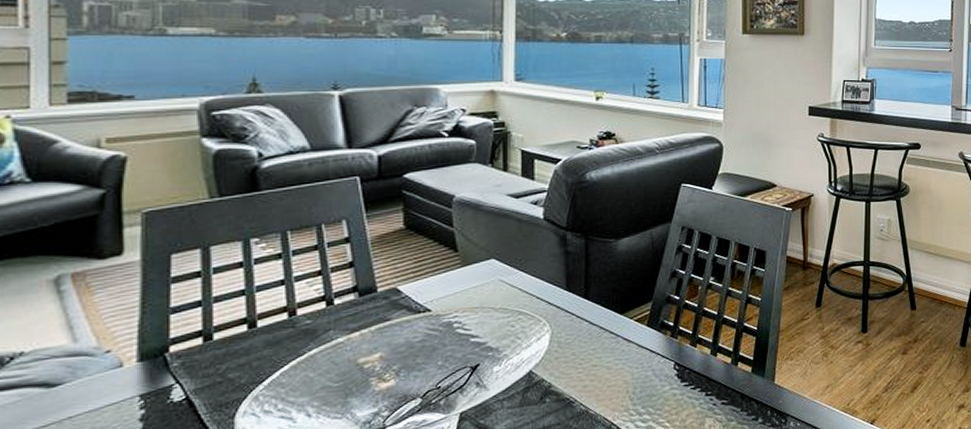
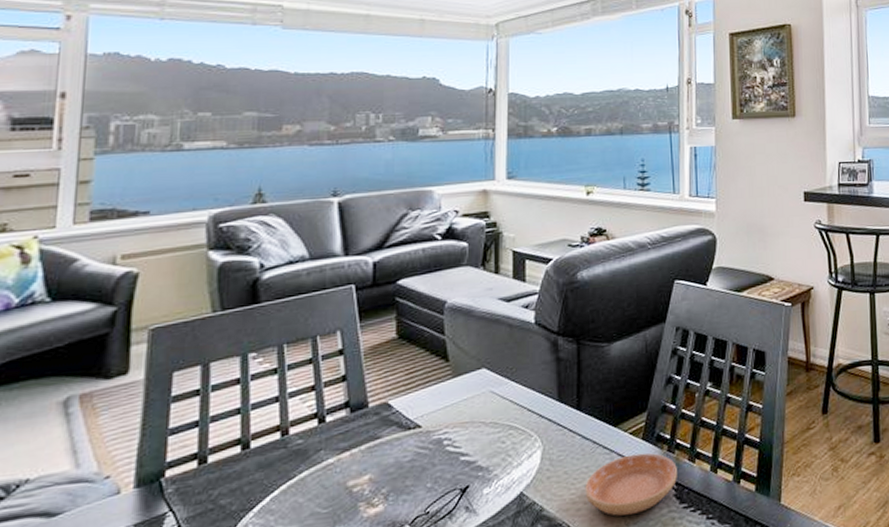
saucer: none [591,337,679,392] -> present [585,452,677,516]

